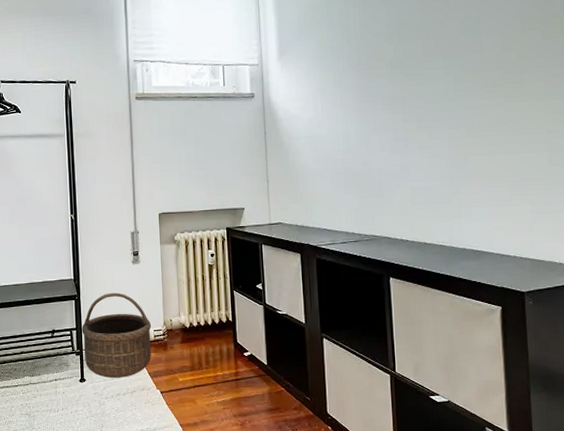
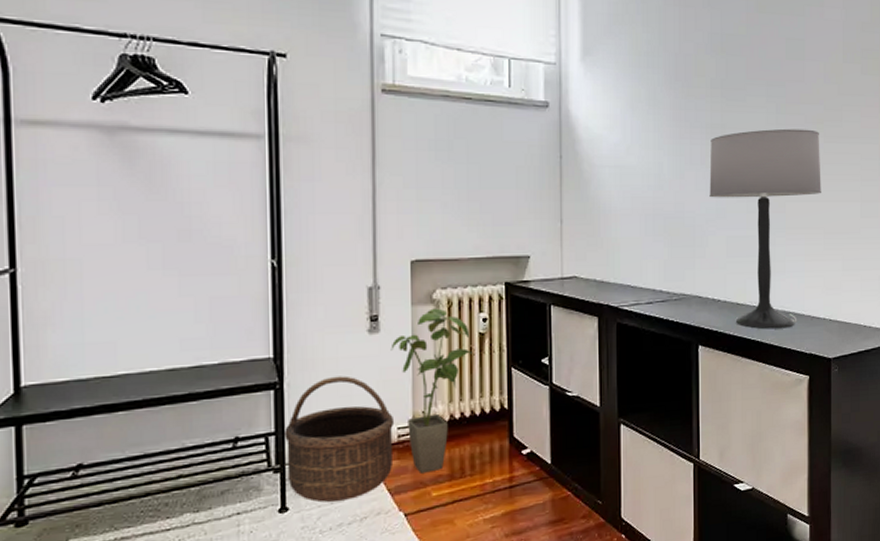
house plant: none [147,246,204,364] -> present [390,308,472,473]
table lamp: none [392,92,505,265] -> present [709,128,821,330]

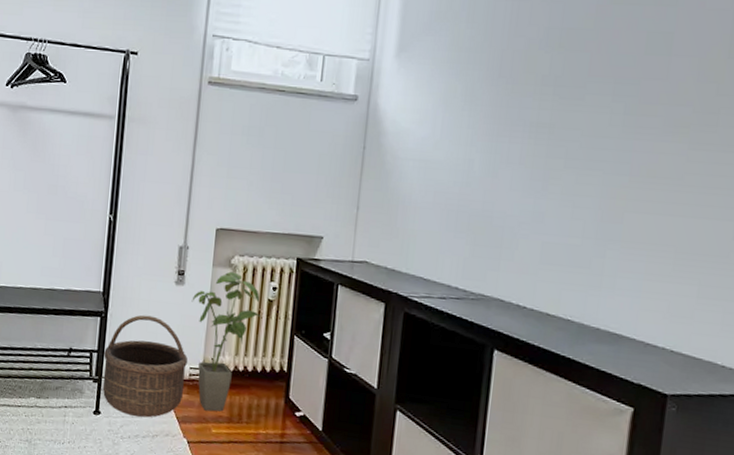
table lamp: present [709,128,821,330] -> none [526,131,682,351]

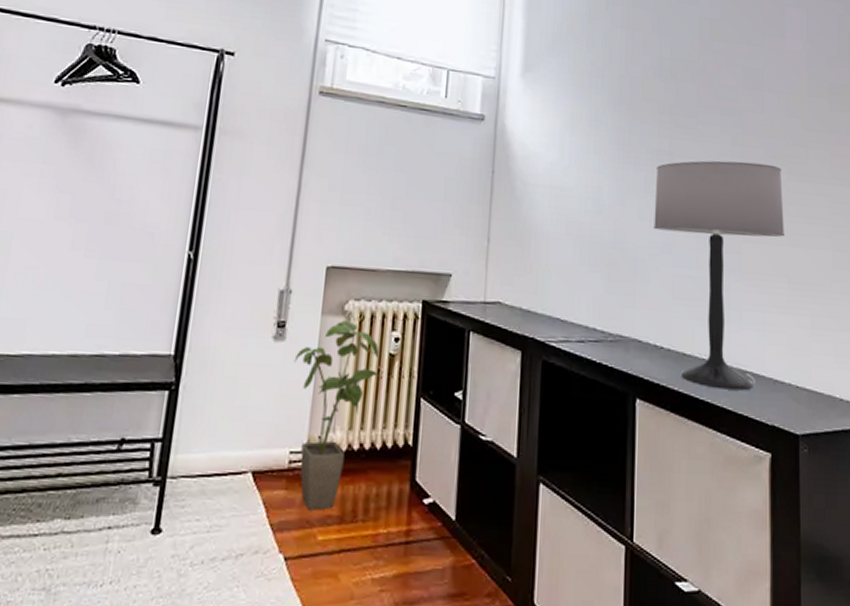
basket: present [102,315,188,418] -> none [166,383,288,530]
table lamp: none [526,131,682,351] -> present [654,160,784,391]

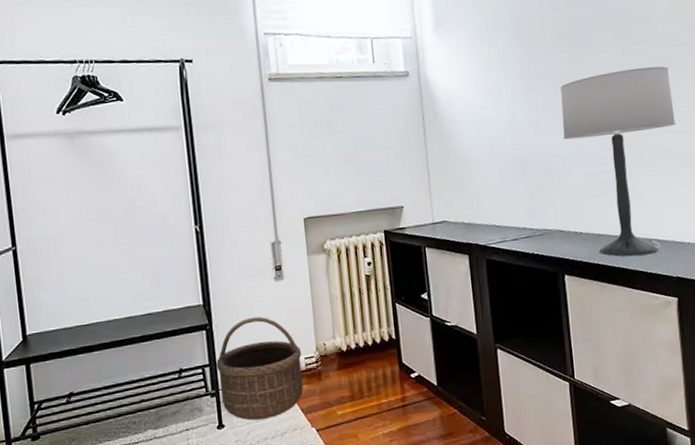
basket: none [166,383,288,530] -> present [216,316,303,421]
house plant: present [294,320,379,511] -> none [293,256,361,396]

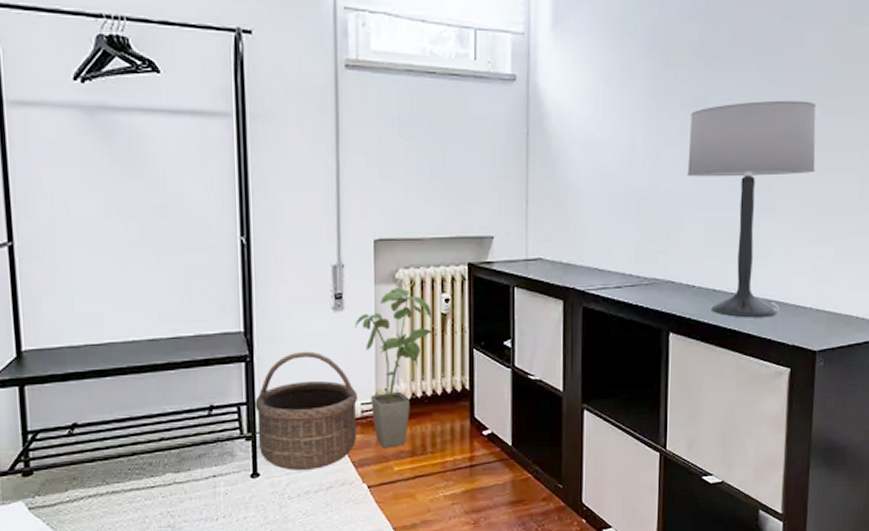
house plant: none [293,256,361,396] -> present [354,287,434,448]

